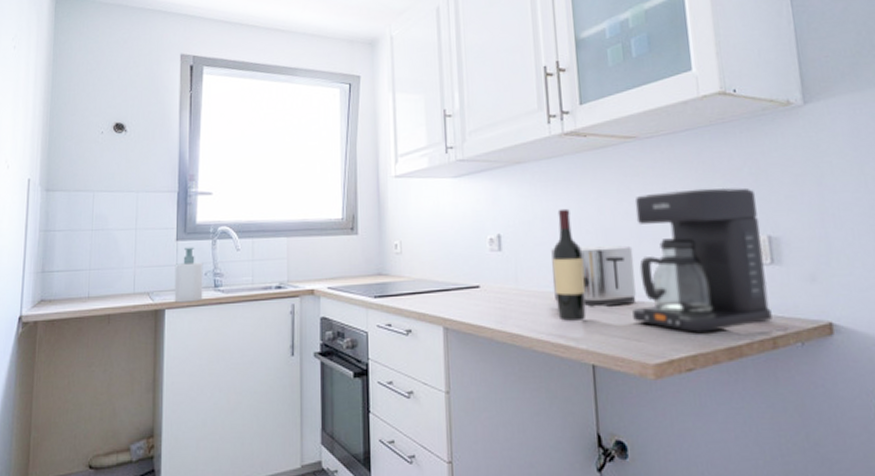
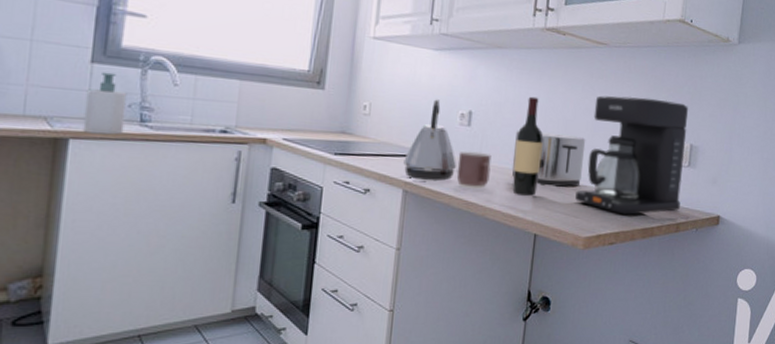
kettle: none [440,226,495,316] -> present [403,98,457,182]
mug: none [494,277,531,319] -> present [456,151,492,189]

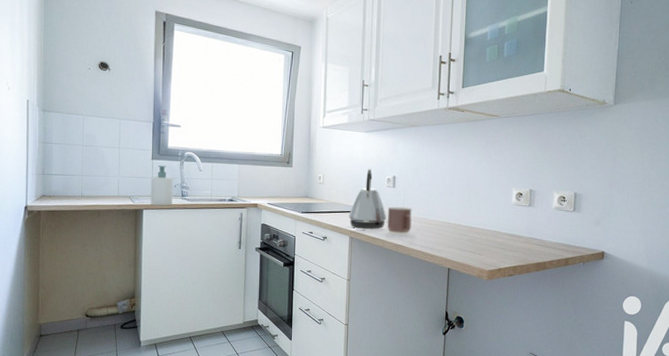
toaster: present [511,130,586,187] -> none [428,188,485,231]
wine bottle: present [512,96,544,197] -> none [429,162,451,240]
coffee maker: present [575,95,689,215] -> none [479,156,572,252]

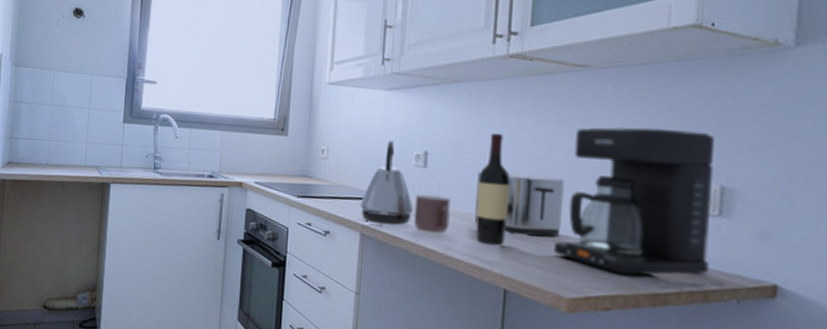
soap bottle: present [150,165,173,206] -> none [118,130,145,180]
toaster: none [428,188,485,231] -> present [474,170,565,237]
wine bottle: none [429,162,451,240] -> present [476,133,511,247]
coffee maker: none [479,156,572,252] -> present [554,126,716,276]

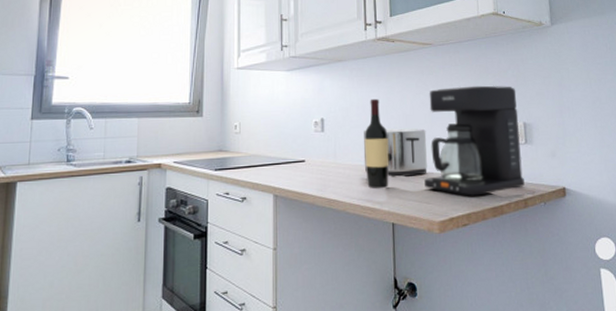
kettle: present [360,139,414,226] -> none [271,111,317,185]
mug: present [413,194,451,235] -> none [317,153,346,187]

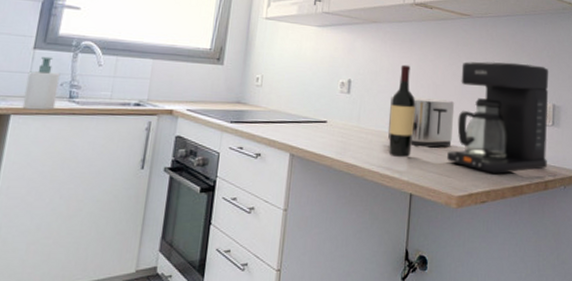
soap bottle: none [26,125,57,176] -> present [22,56,60,111]

